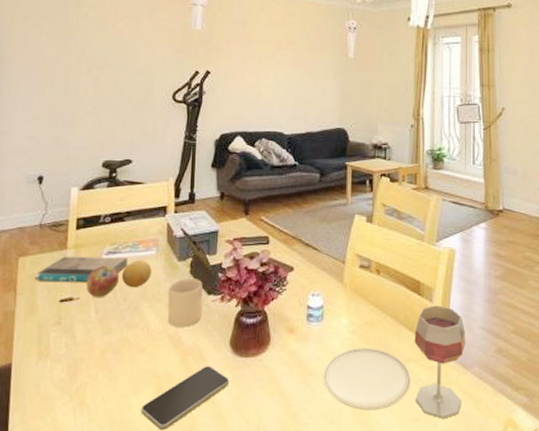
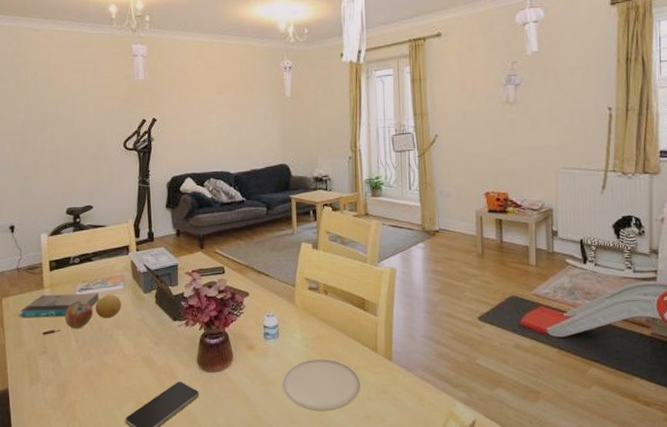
mug: present [167,279,203,327] -> none [138,308,171,350]
wineglass: present [414,305,465,419] -> none [362,319,409,415]

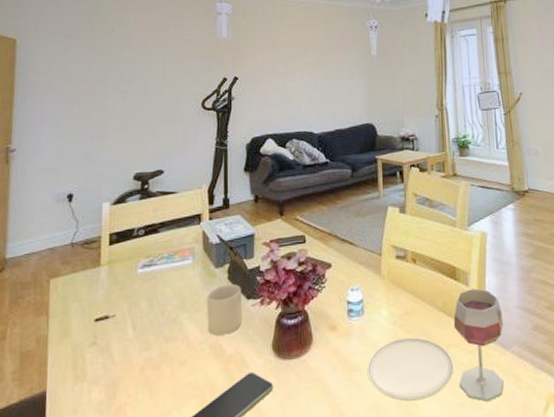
book: present [18,293,99,319] -> none [67,269,164,303]
fruit: present [64,300,93,330] -> none [121,278,155,314]
fruit: present [95,294,121,318] -> none [158,270,189,299]
mug: none [138,308,171,350] -> present [207,284,243,336]
wineglass: none [362,319,409,415] -> present [453,288,504,402]

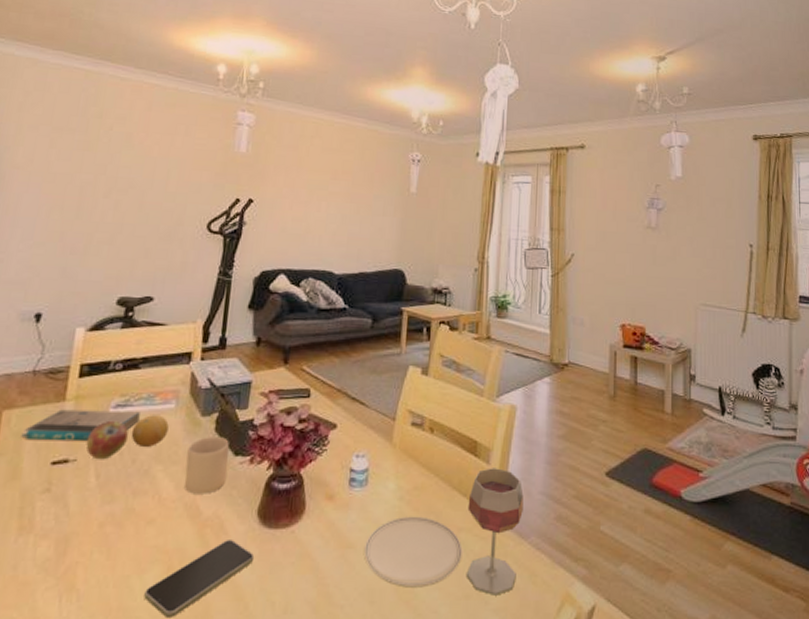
book: none [67,269,164,303] -> present [21,409,140,442]
fruit: none [121,278,155,314] -> present [85,420,128,460]
fruit: none [158,270,189,299] -> present [131,415,169,447]

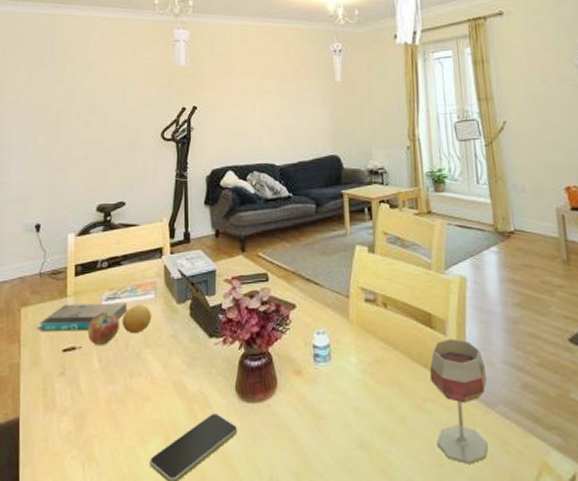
mug: present [184,437,229,494] -> none [169,321,205,373]
plate: present [364,516,463,588] -> none [336,388,431,457]

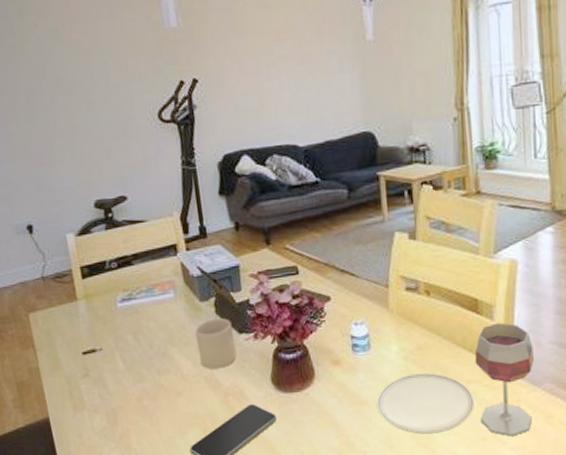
book: present [37,302,127,332] -> none [50,303,146,337]
fruit: present [87,311,119,346] -> none [105,313,140,348]
fruit: present [122,305,151,333] -> none [141,304,174,333]
mug: none [169,321,205,373] -> present [195,318,237,369]
plate: none [336,388,431,457] -> present [377,372,475,434]

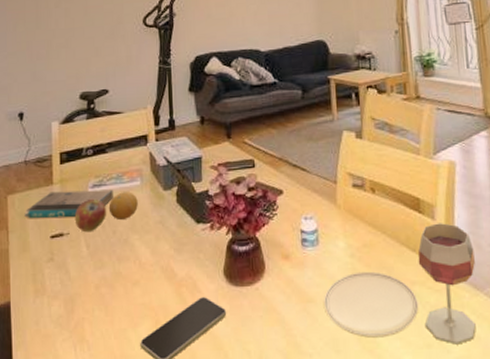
book: none [50,303,146,337] -> present [24,189,113,219]
fruit: none [105,313,140,348] -> present [74,198,106,233]
fruit: none [141,304,174,333] -> present [108,192,138,219]
mug: present [195,318,237,369] -> none [157,208,193,258]

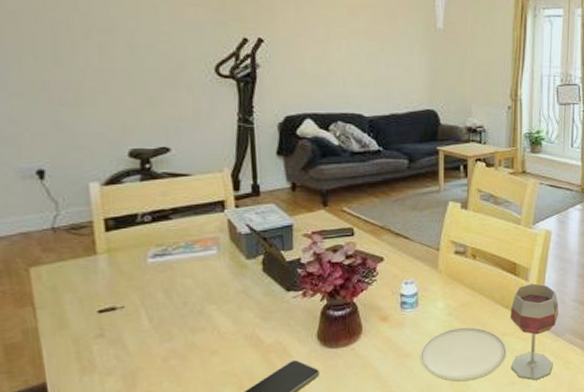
book: present [24,189,113,219] -> none [57,259,182,294]
fruit: present [74,198,106,233] -> none [130,269,174,305]
fruit: present [108,192,138,219] -> none [176,261,215,290]

